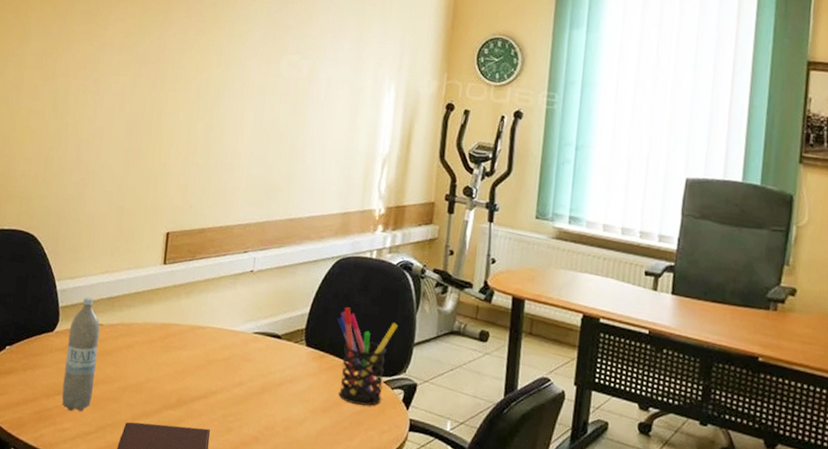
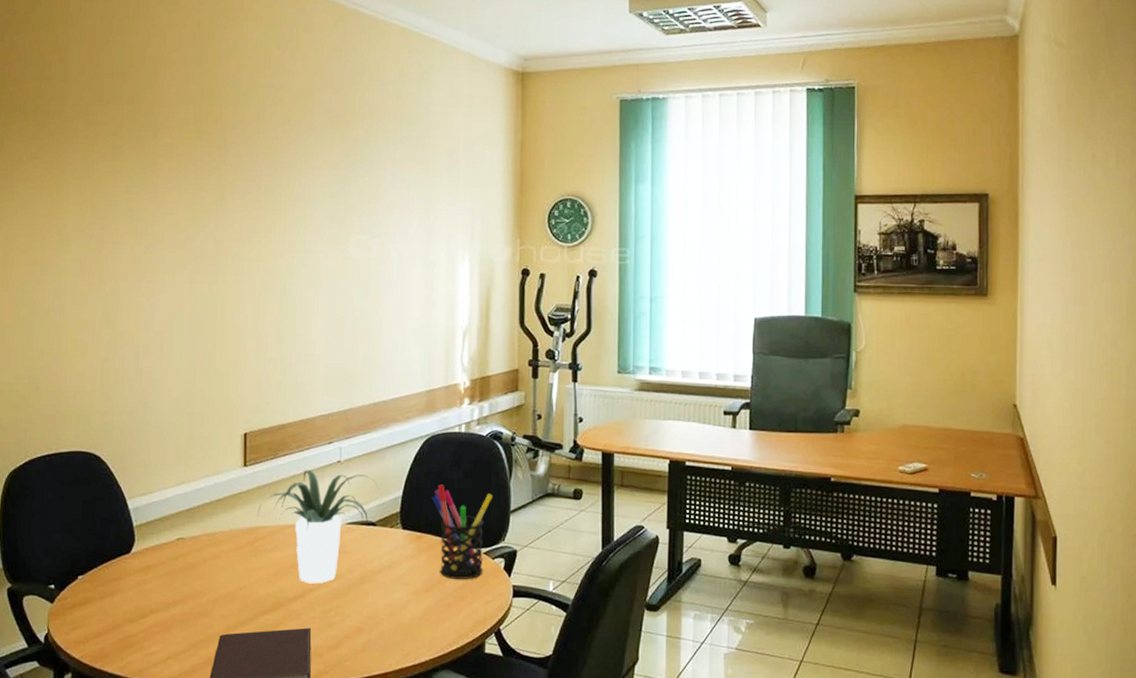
water bottle: present [61,296,100,412] -> none [146,511,182,634]
potted plant: none [171,275,288,388] -> present [258,470,379,584]

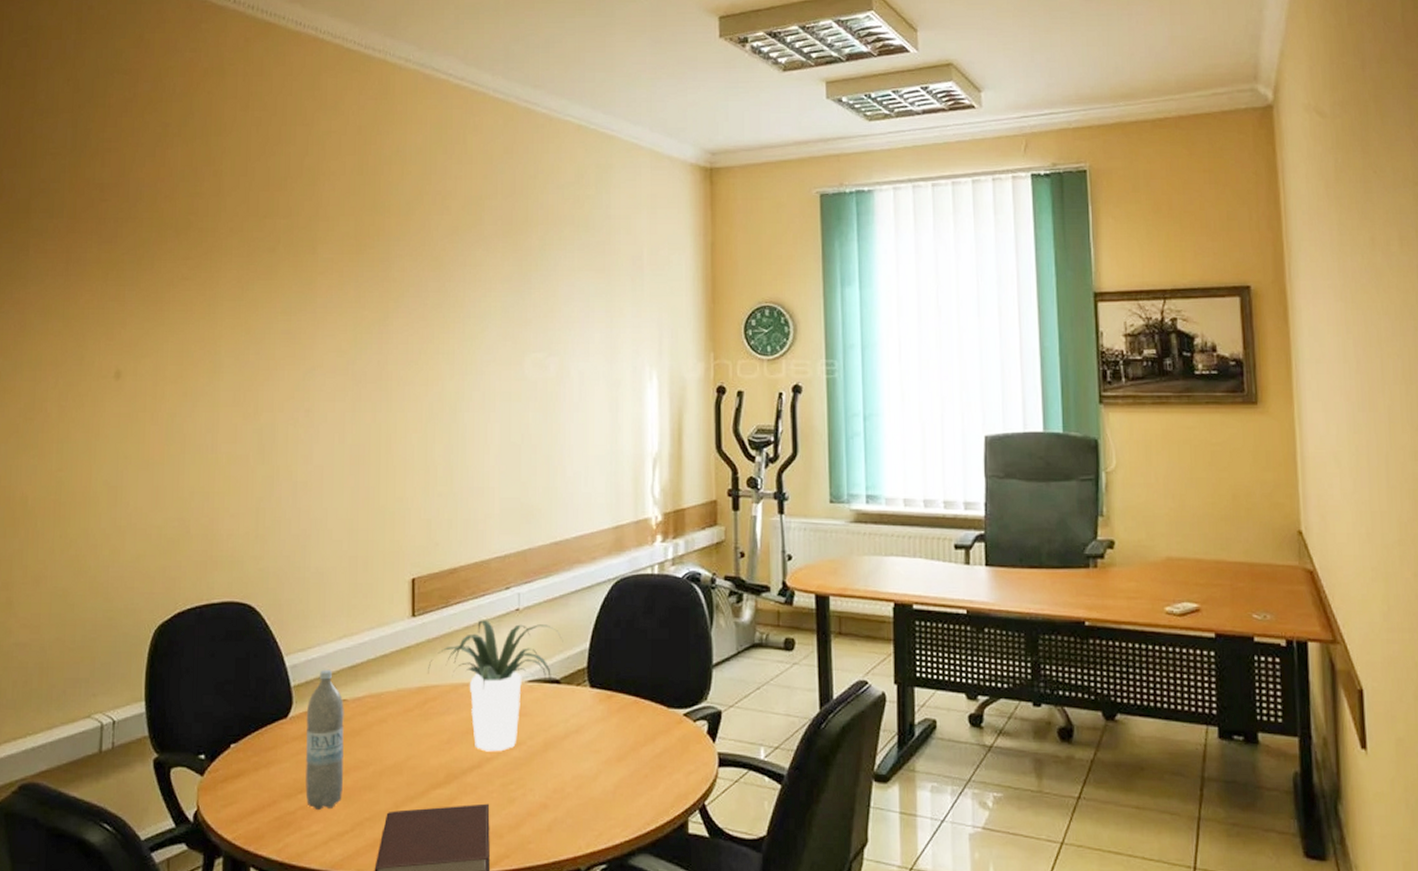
water bottle: none [146,511,182,634] -> present [305,669,344,811]
pen holder: present [431,484,494,579] -> none [622,635,693,745]

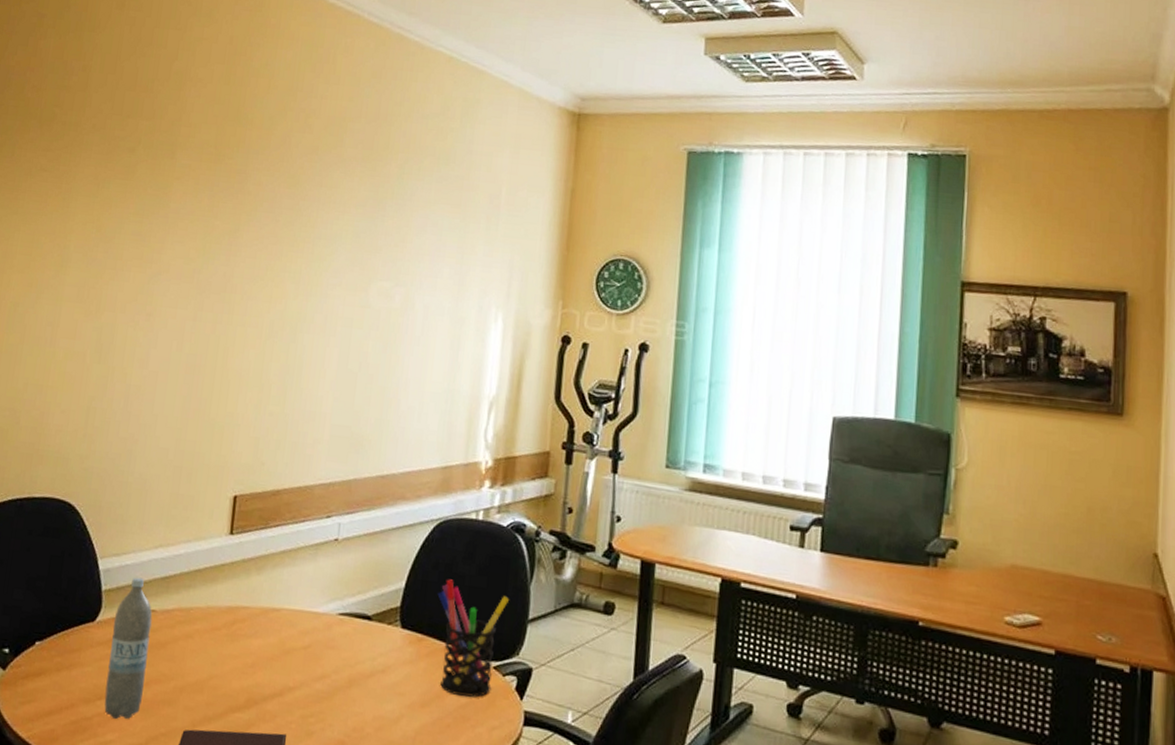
potted plant: present [428,620,563,752] -> none [239,545,379,683]
pen holder: none [622,635,693,745] -> present [437,579,510,697]

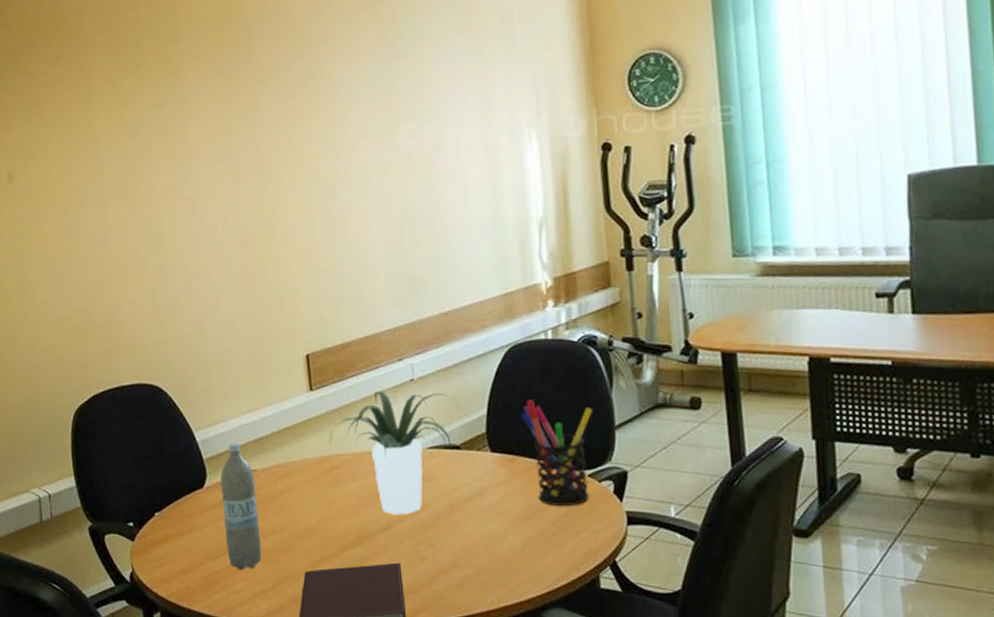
potted plant: none [239,545,379,683] -> present [330,391,460,515]

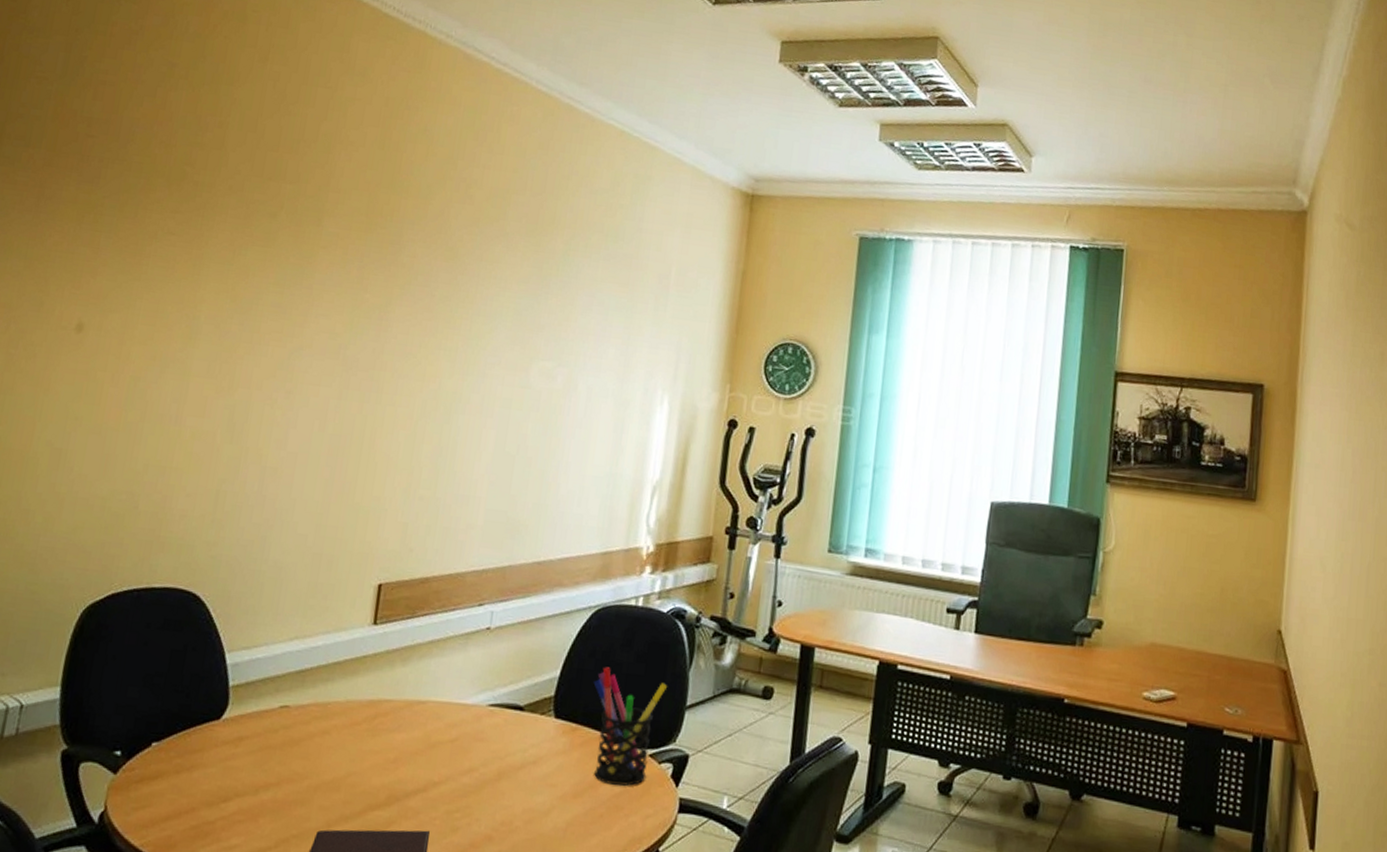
water bottle: present [220,442,262,571] -> none [229,671,286,823]
potted plant: present [330,391,460,515] -> none [382,635,533,777]

